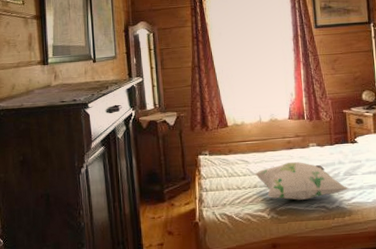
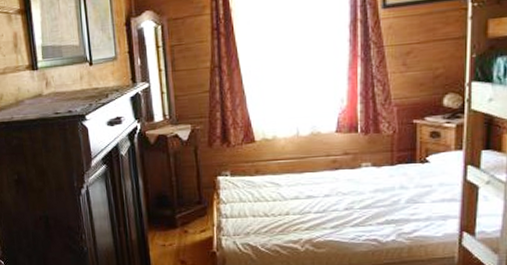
decorative pillow: present [255,162,350,200] -> none [288,186,412,231]

